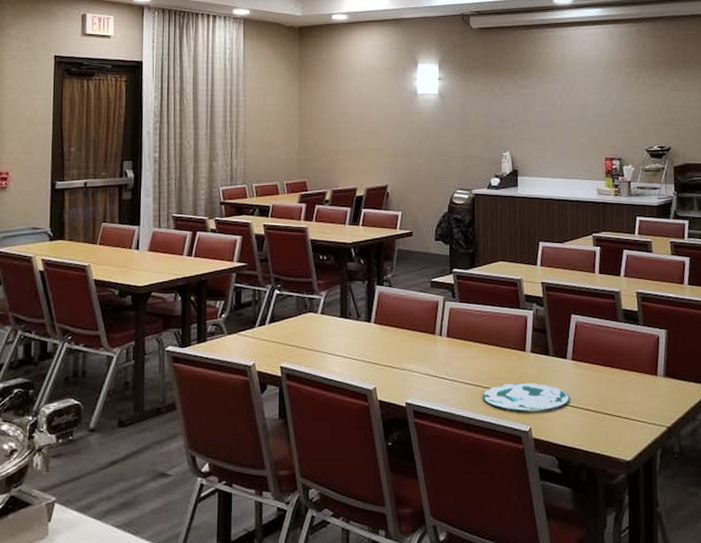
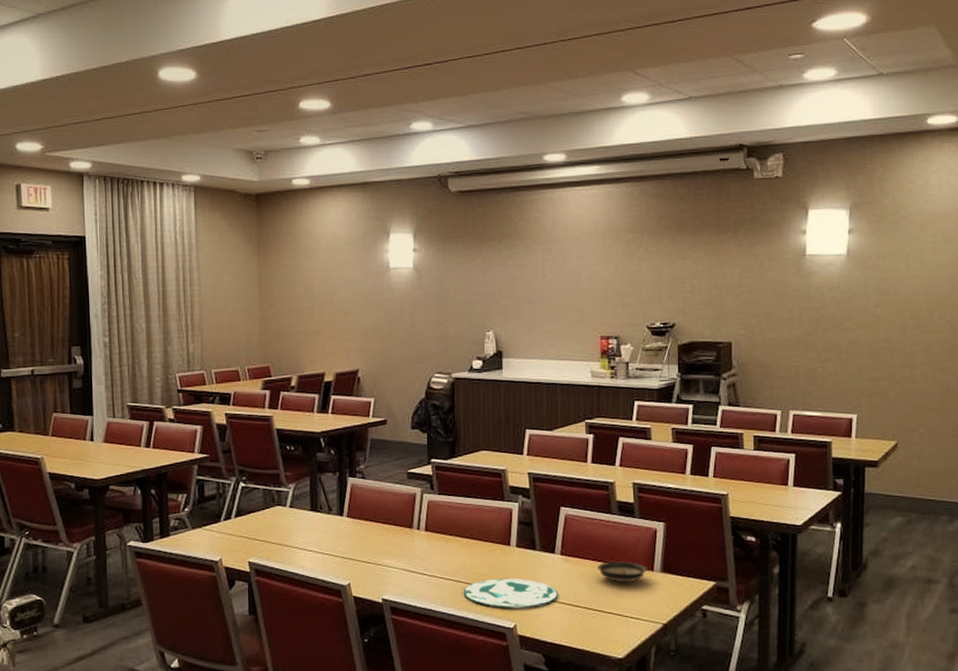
saucer: none [605,366,651,387] -> present [597,561,647,583]

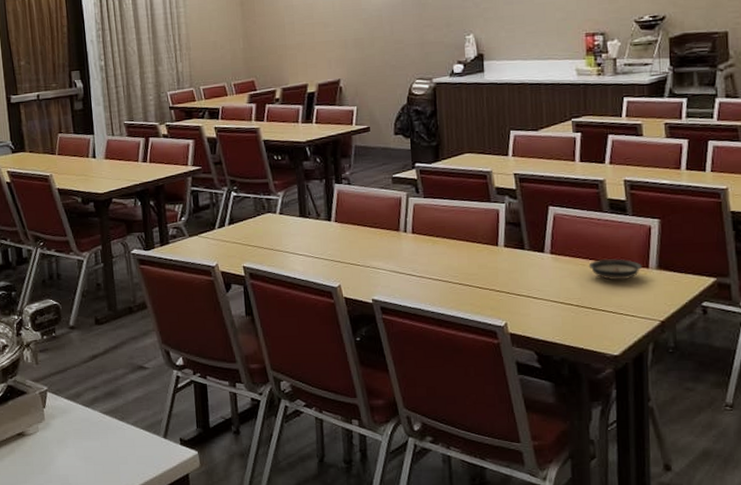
plate: present [463,578,558,607] -> none [452,277,549,306]

